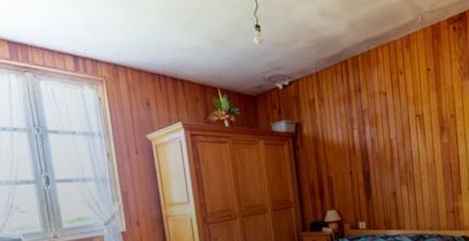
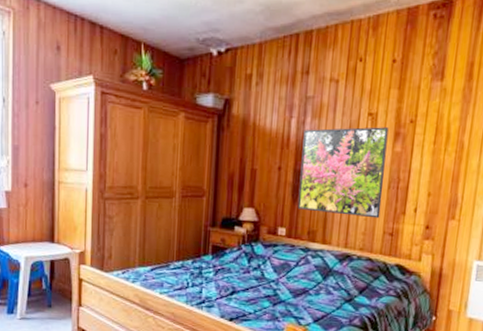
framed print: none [365,124,441,204] -> present [297,127,389,219]

